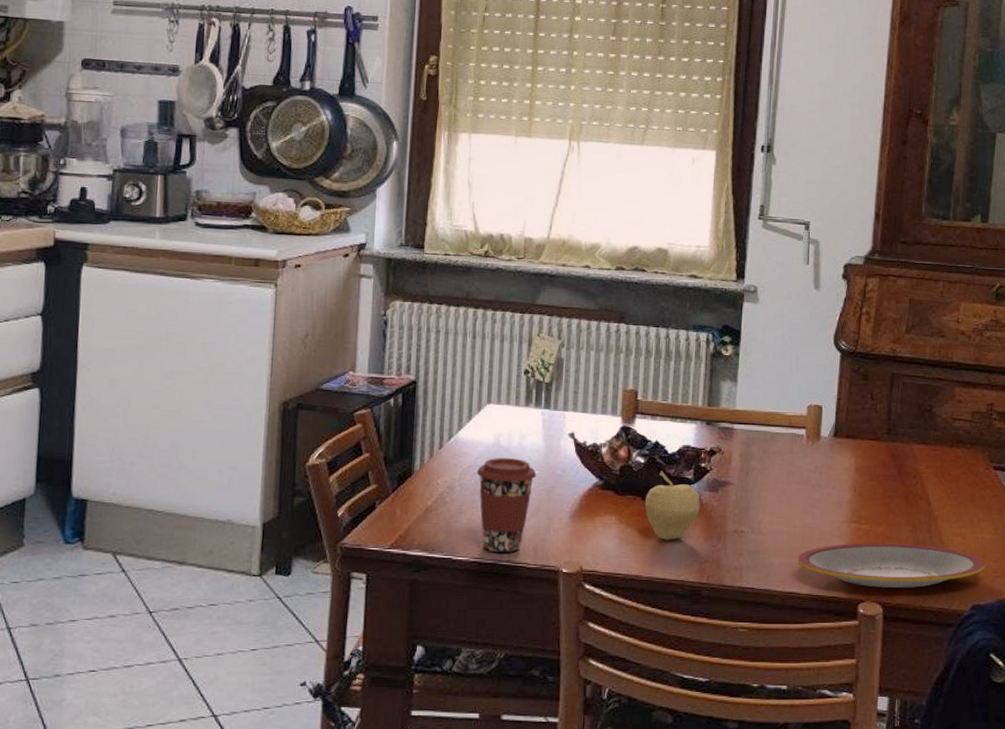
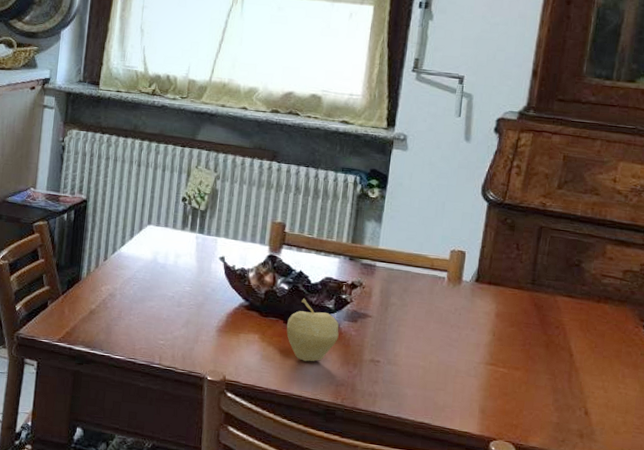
coffee cup: present [476,458,537,553] -> none [135,273,189,357]
plate: present [796,543,986,588] -> none [430,383,628,434]

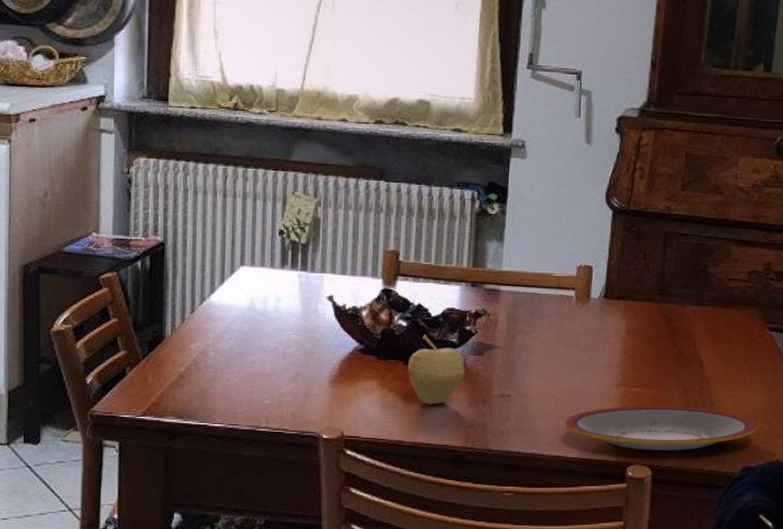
plate: none [430,383,628,434] -> present [564,406,757,450]

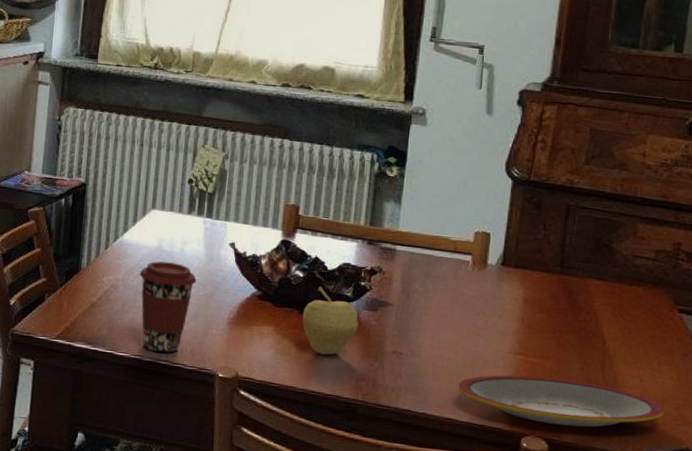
coffee cup: none [231,322,294,420] -> present [139,261,197,353]

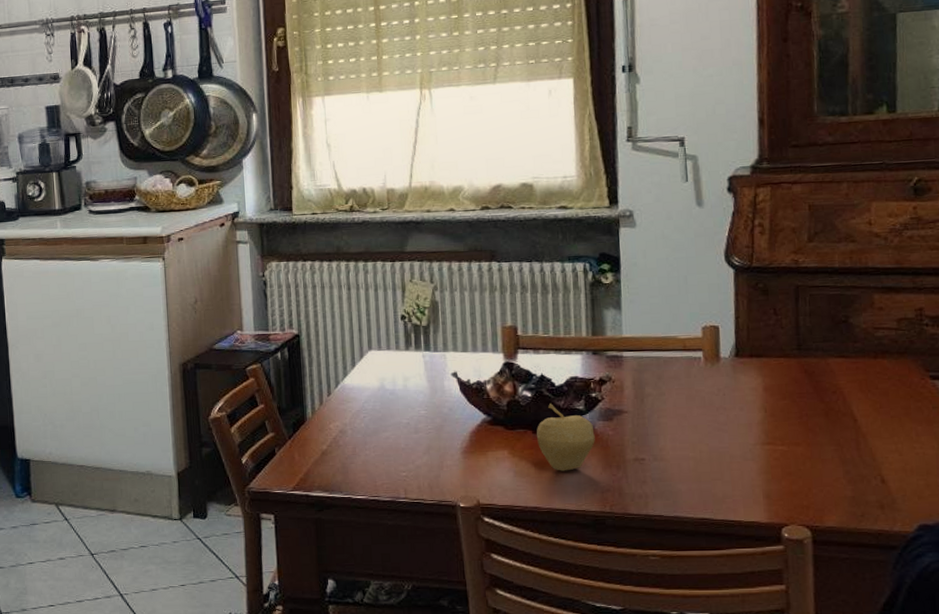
coffee cup: present [139,261,197,353] -> none [365,400,424,491]
plate: present [457,375,665,428] -> none [706,463,931,511]

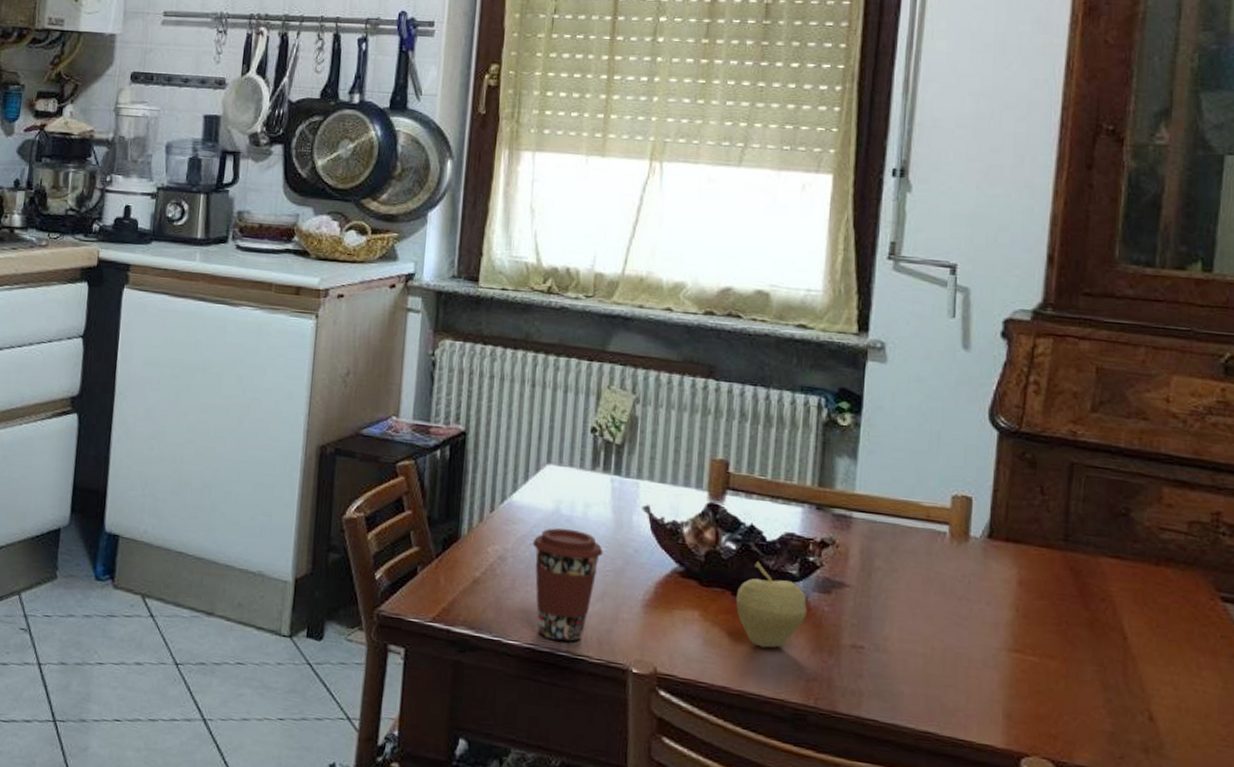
coffee cup: none [365,400,424,491] -> present [532,528,603,642]

